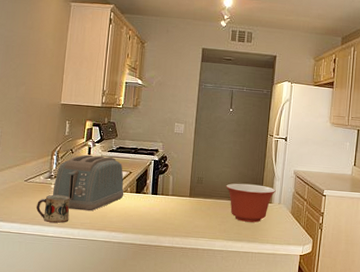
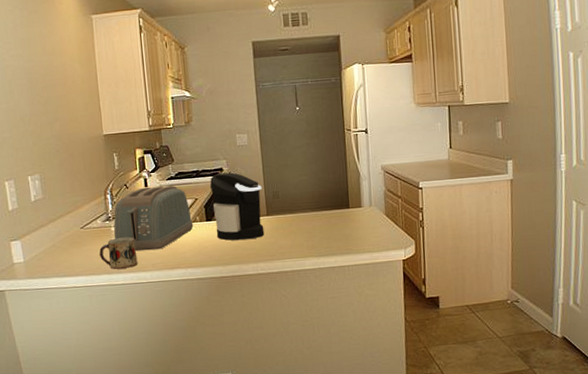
coffee maker: none [142,153,189,215] -> present [209,172,265,241]
mixing bowl: present [226,183,276,223] -> none [306,188,364,233]

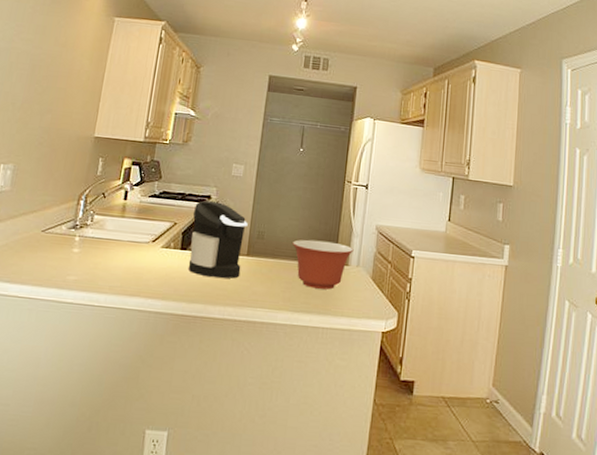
mug: present [99,237,138,269] -> none [54,249,98,286]
toaster: present [113,185,194,251] -> none [75,199,167,272]
mixing bowl: none [306,188,364,233] -> present [292,239,354,290]

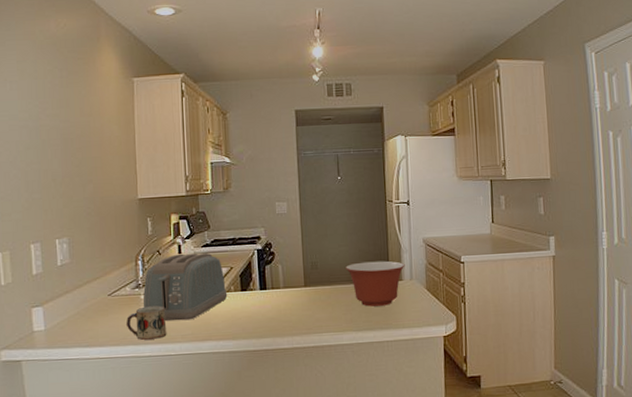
mug: none [54,249,98,286] -> present [127,305,167,340]
toaster: none [75,199,167,272] -> present [143,252,228,321]
coffee maker: present [188,200,248,279] -> none [246,241,301,312]

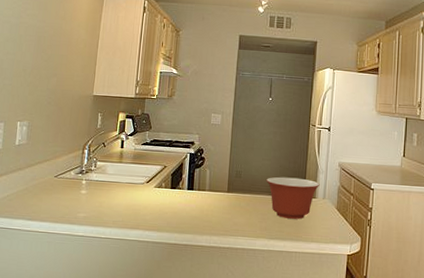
mug: present [127,305,167,340] -> none [66,191,102,221]
toaster: present [143,252,228,321] -> none [83,148,159,209]

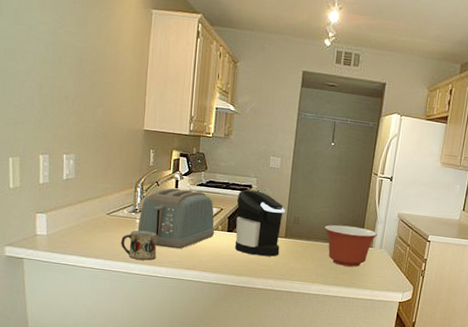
mug: none [66,191,102,221] -> present [121,230,157,260]
toaster: none [83,148,159,209] -> present [137,187,215,249]
coffee maker: none [178,146,227,212] -> present [234,189,285,257]

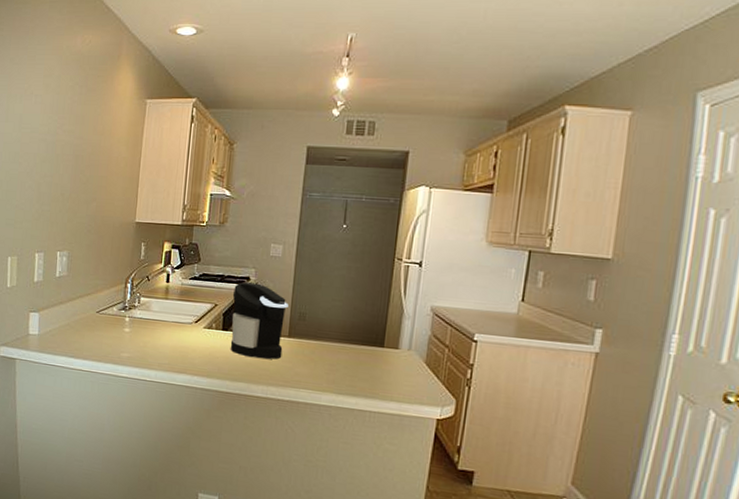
mug: present [121,230,157,260] -> none [109,329,146,362]
toaster: present [137,187,215,249] -> none [126,282,209,350]
mixing bowl: present [324,224,378,267] -> none [336,321,405,373]

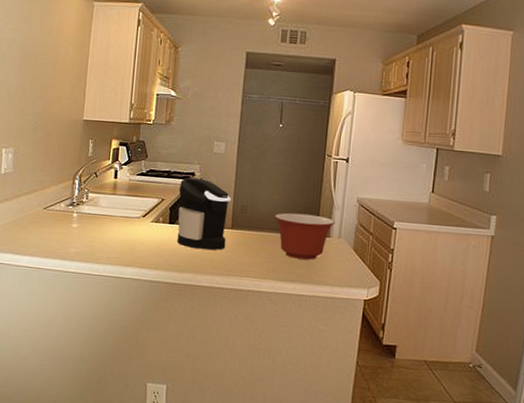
mixing bowl: none [336,321,405,373] -> present [275,212,335,260]

